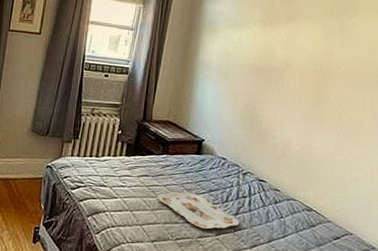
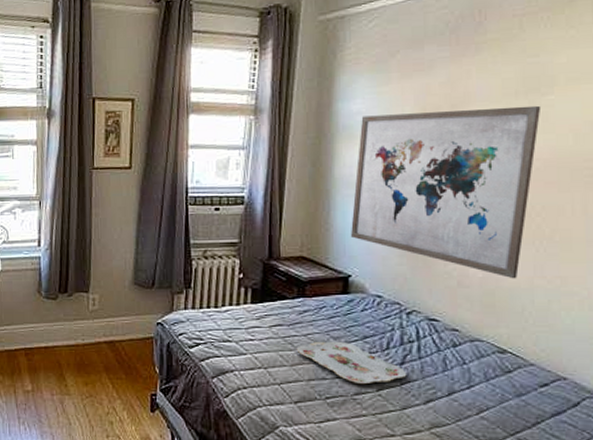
wall art: none [207,16,348,154] -> present [351,105,542,279]

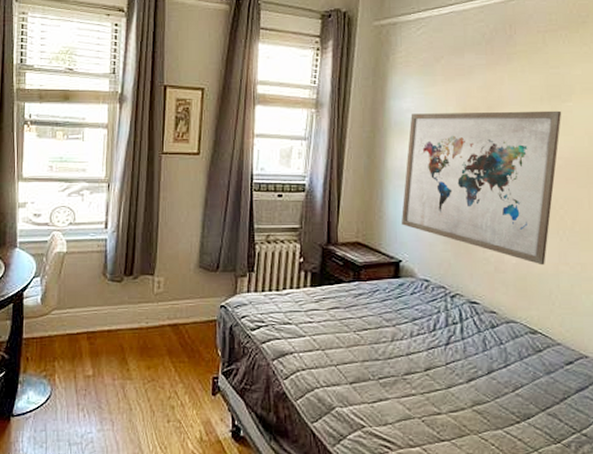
serving tray: present [296,341,407,385] -> none [352,323,452,365]

